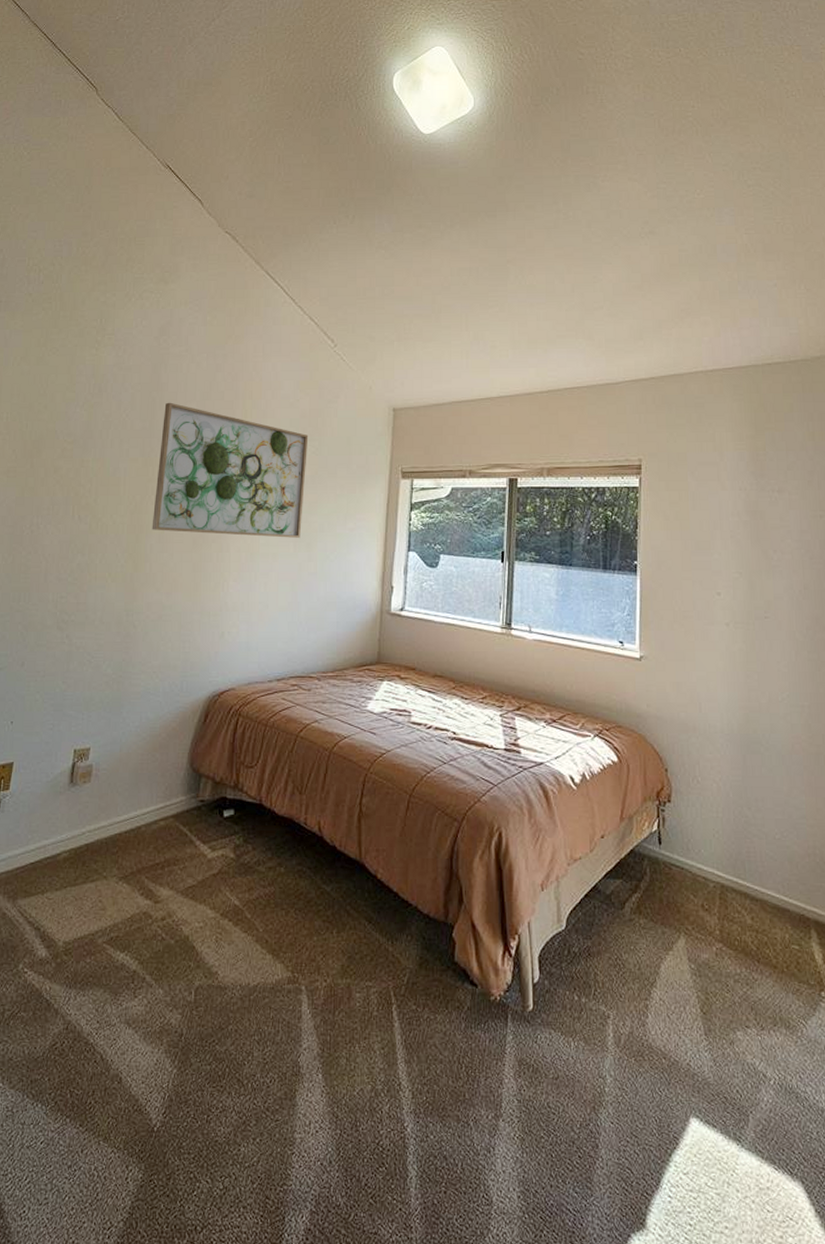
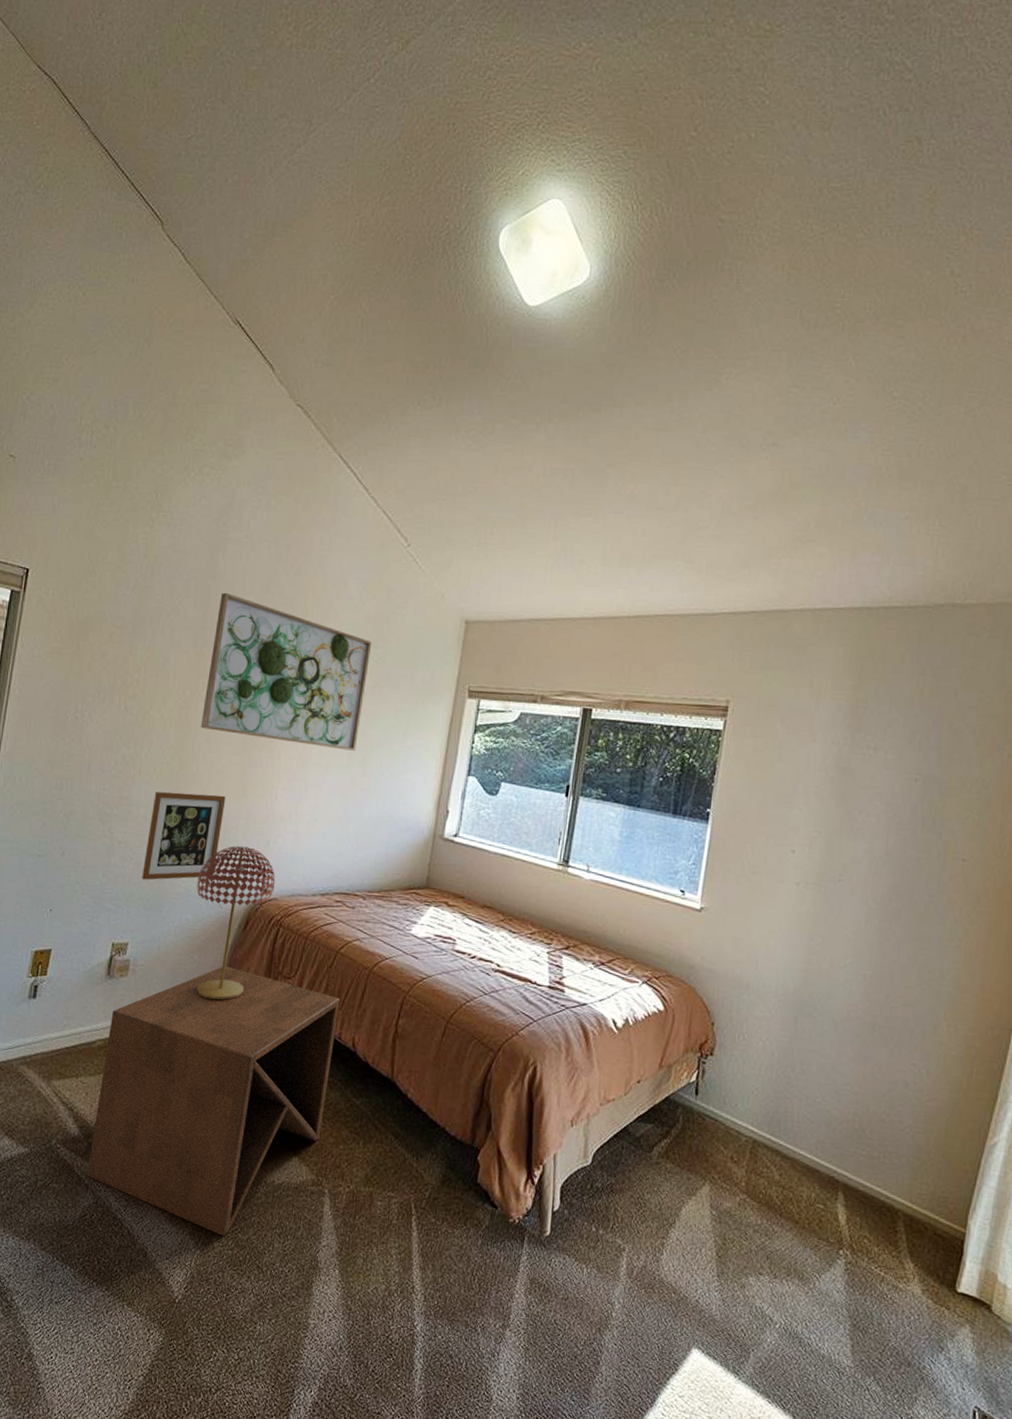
side table: none [55,761,303,1050] -> present [86,966,341,1236]
picture frame: none [101,592,180,683] -> present [142,792,226,880]
table lamp: none [155,639,232,797] -> present [196,845,276,1000]

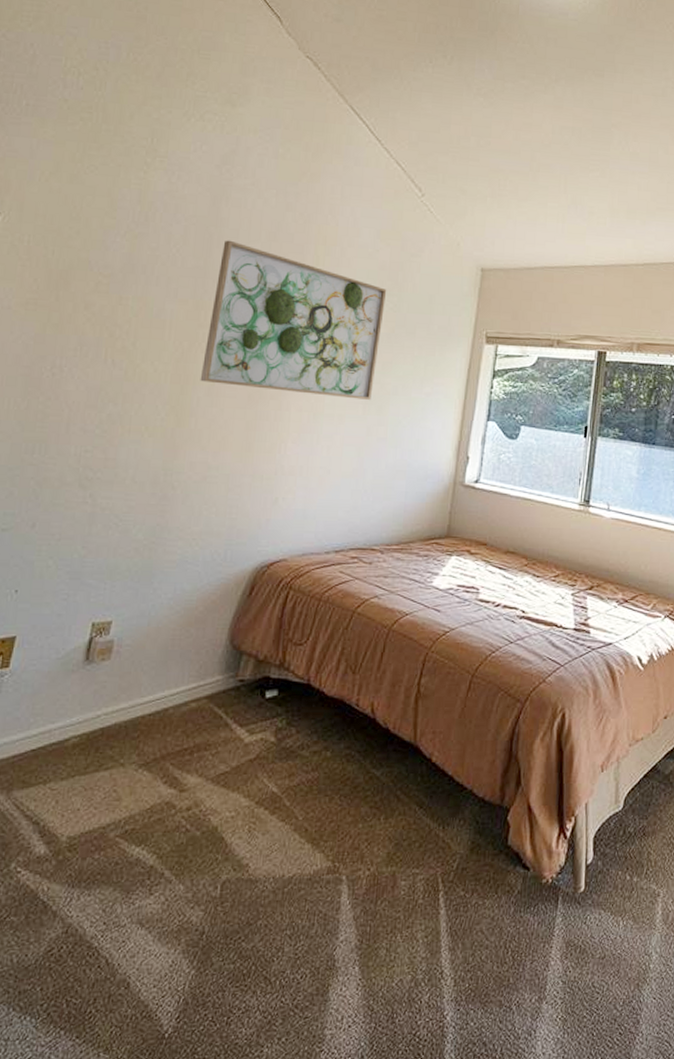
side table: present [86,966,341,1236] -> none [54,638,358,948]
picture frame: present [142,792,226,880] -> none [130,450,229,549]
table lamp: present [196,845,276,1000] -> none [193,504,285,677]

